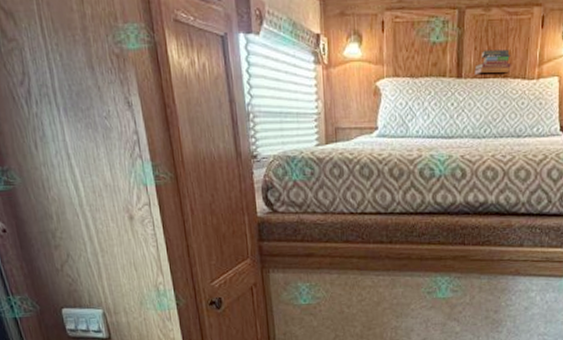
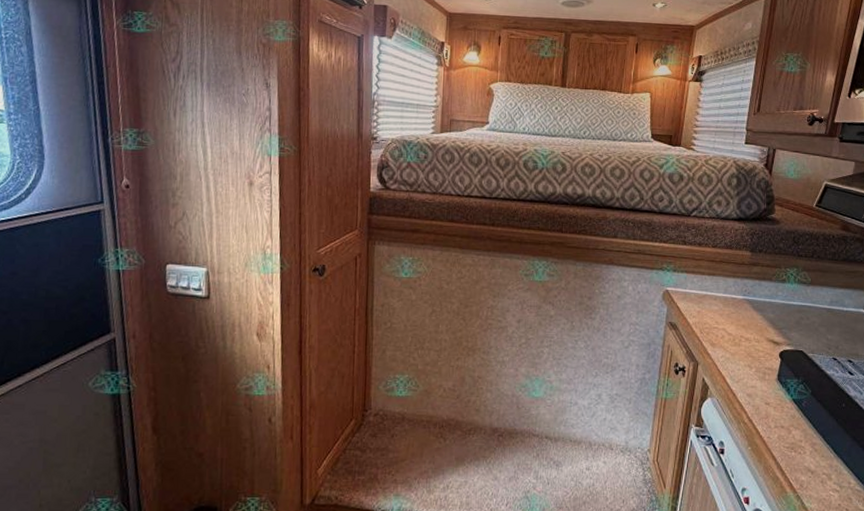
books: present [474,49,511,76] -> none [577,66,609,88]

